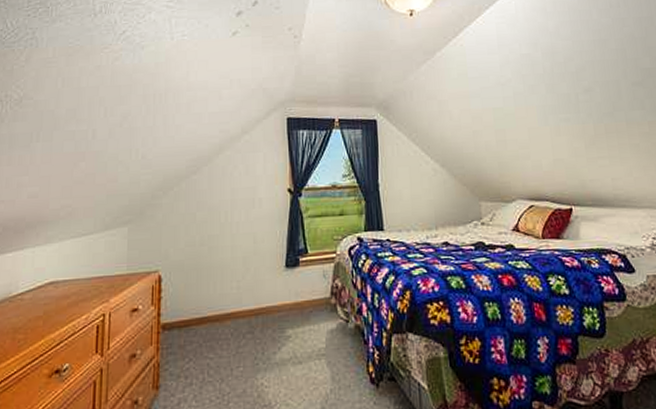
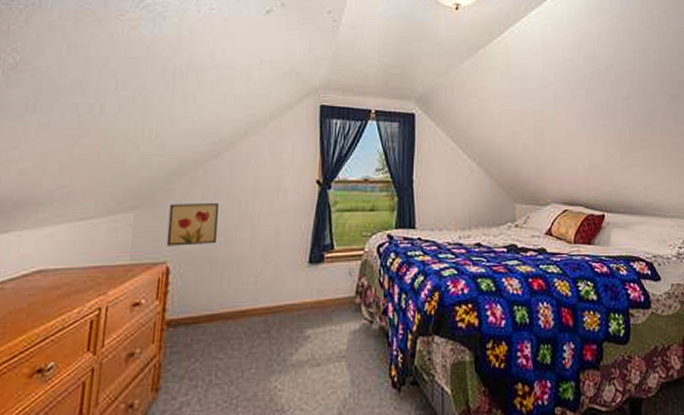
wall art: none [157,215,202,257] -> present [166,203,220,246]

